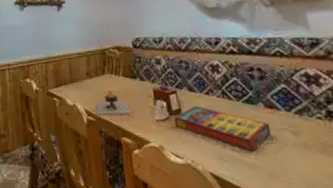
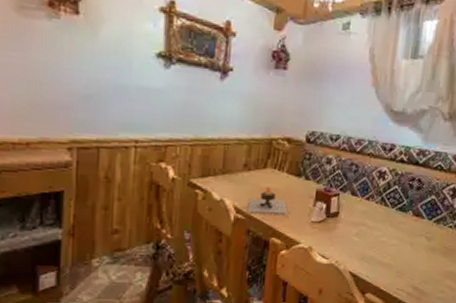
game compilation box: present [173,105,272,152] -> none [329,210,412,254]

